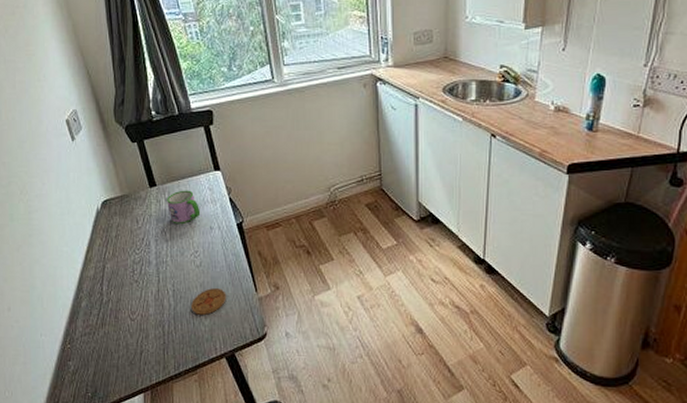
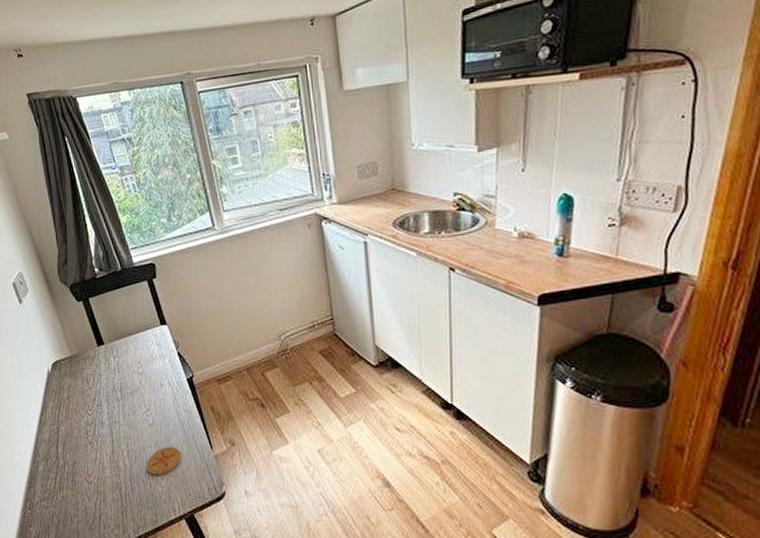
mug: present [167,190,201,225] -> none [115,346,150,383]

